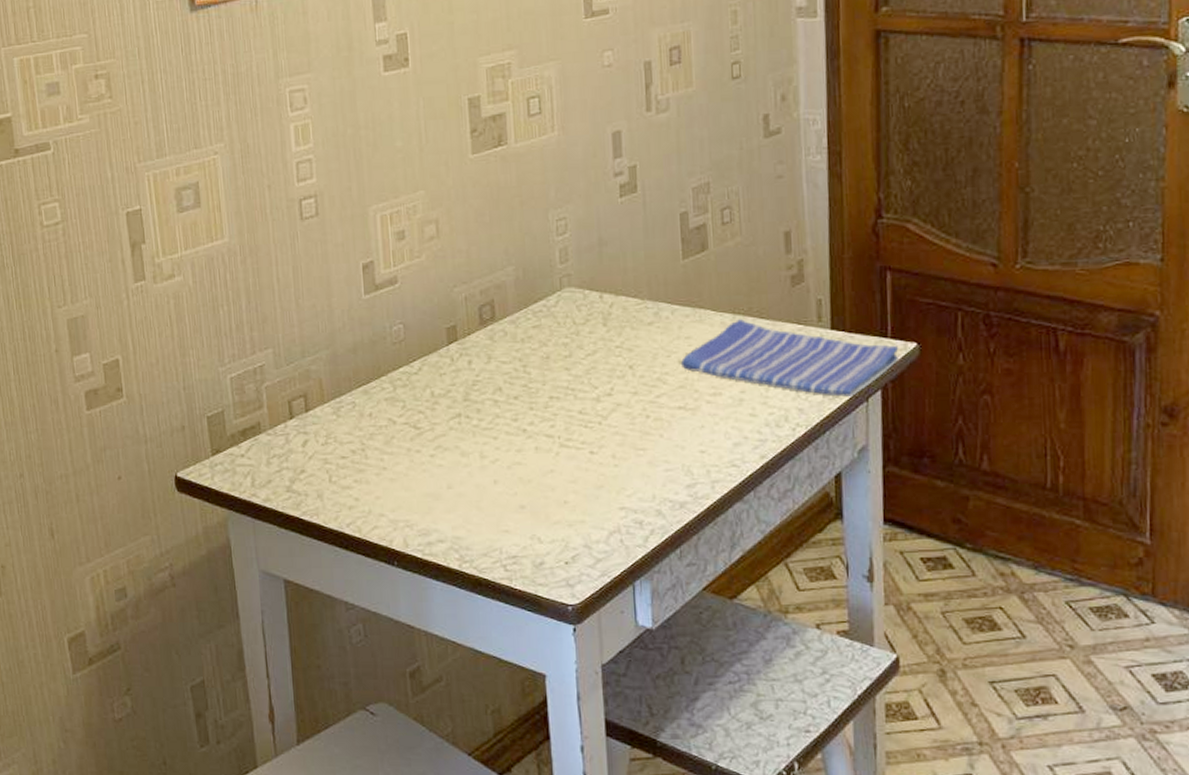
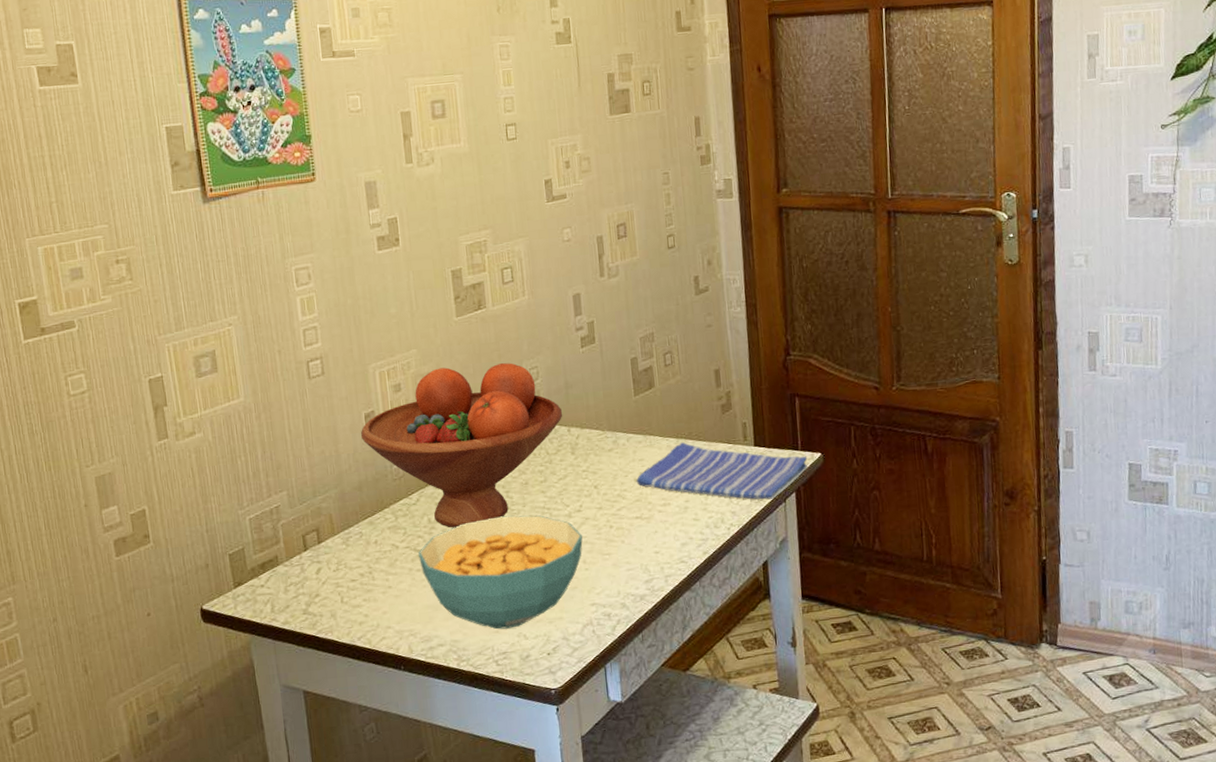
fruit bowl: none [358,211,595,405] -> present [361,363,563,528]
cereal bowl: none [417,395,613,529] -> present [417,515,583,629]

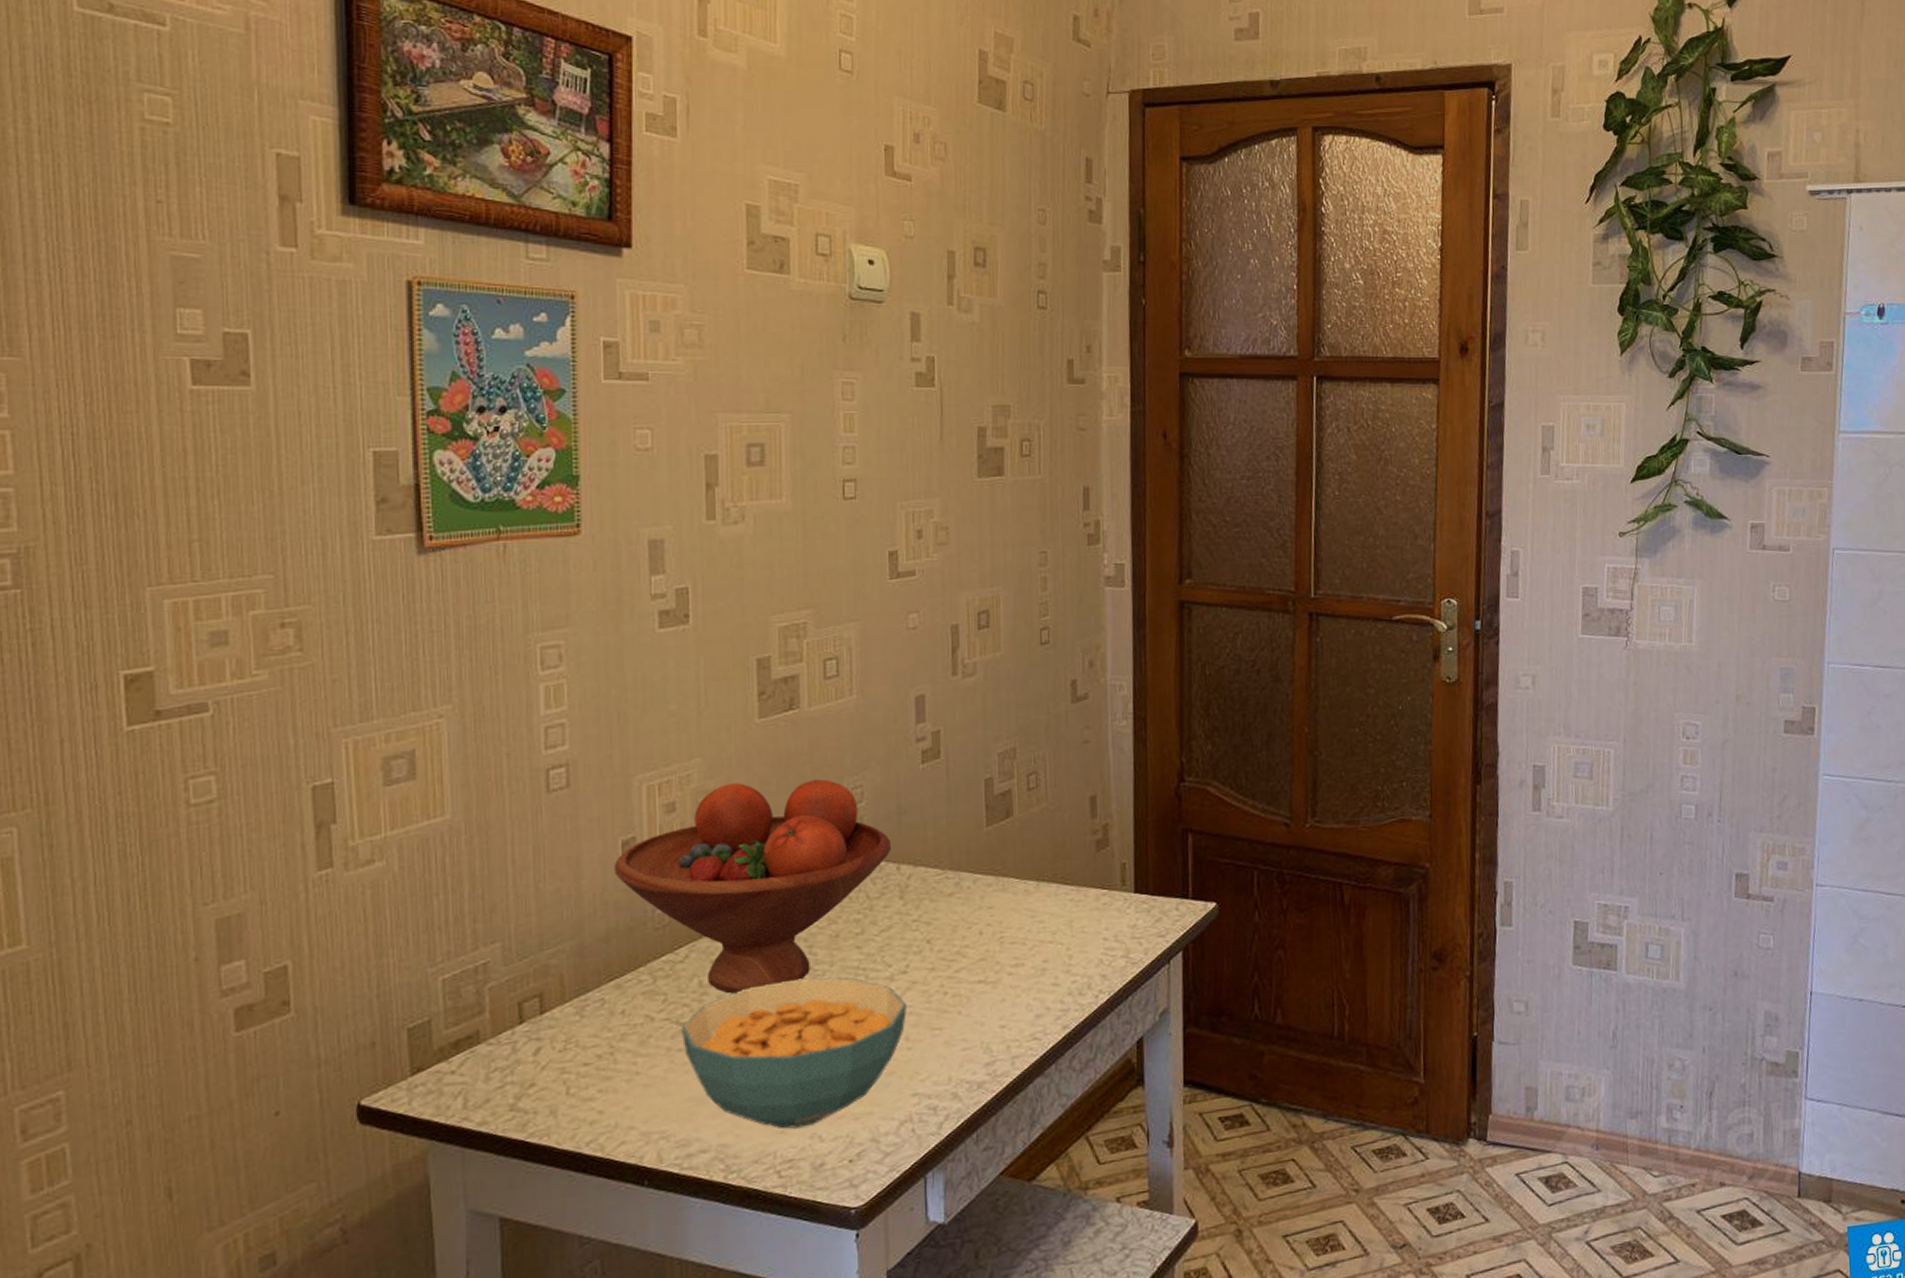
dish towel: present [635,442,808,500] -> none [981,886,1200,961]

